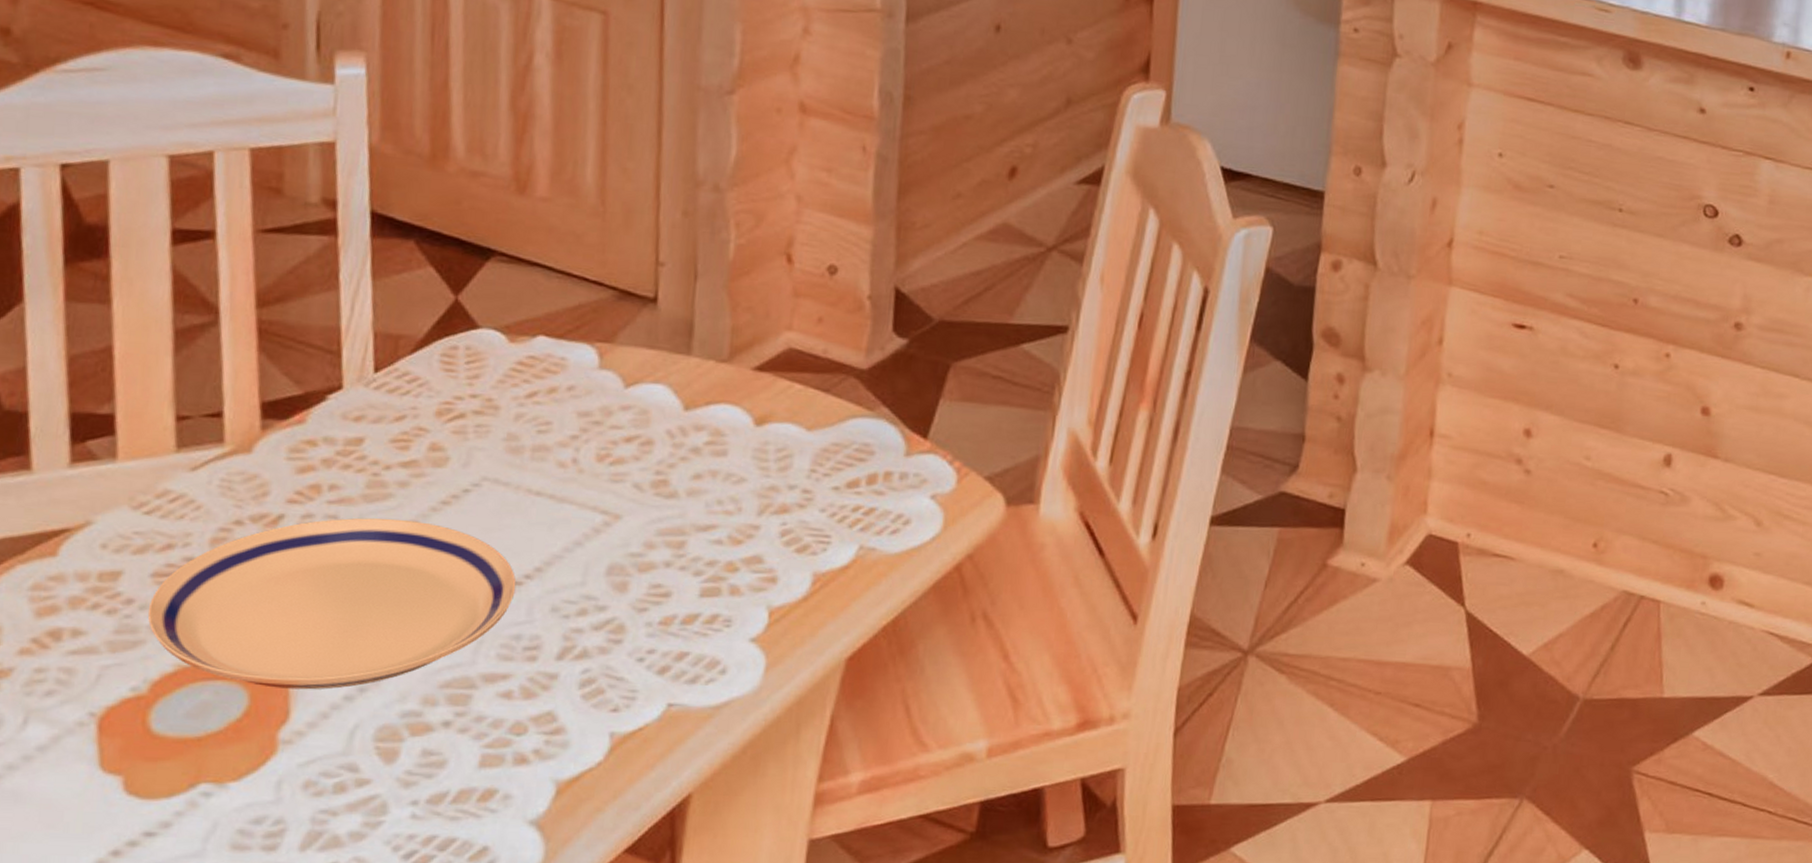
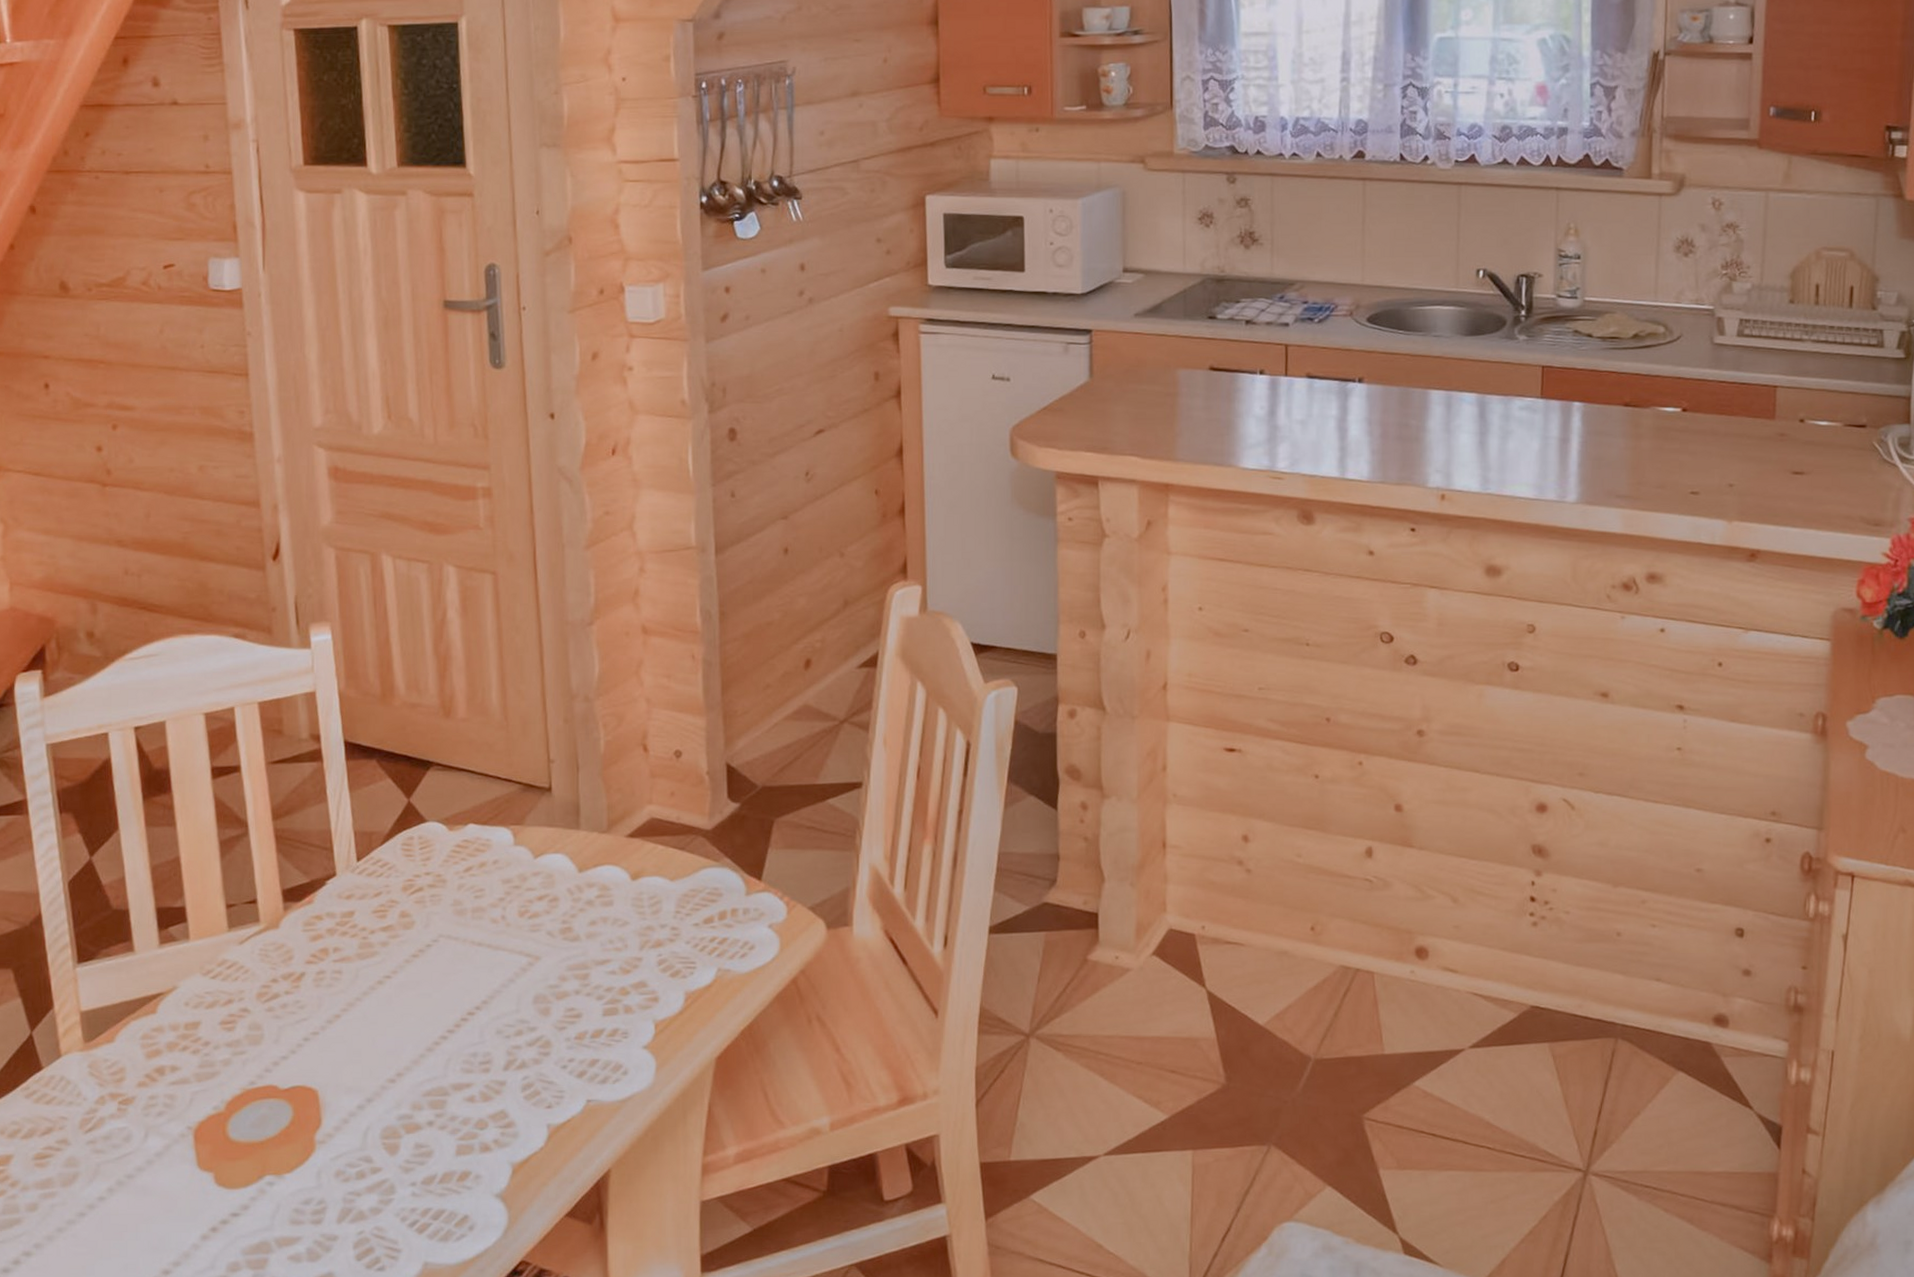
plate: present [147,517,517,690] -> none [219,970,470,1102]

